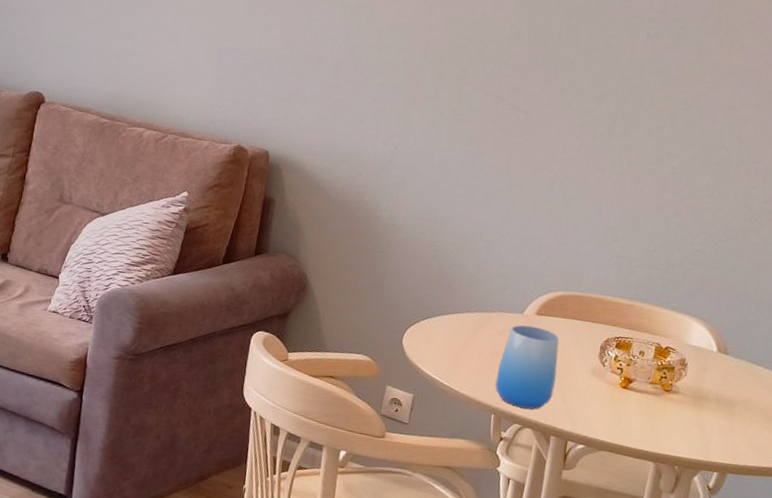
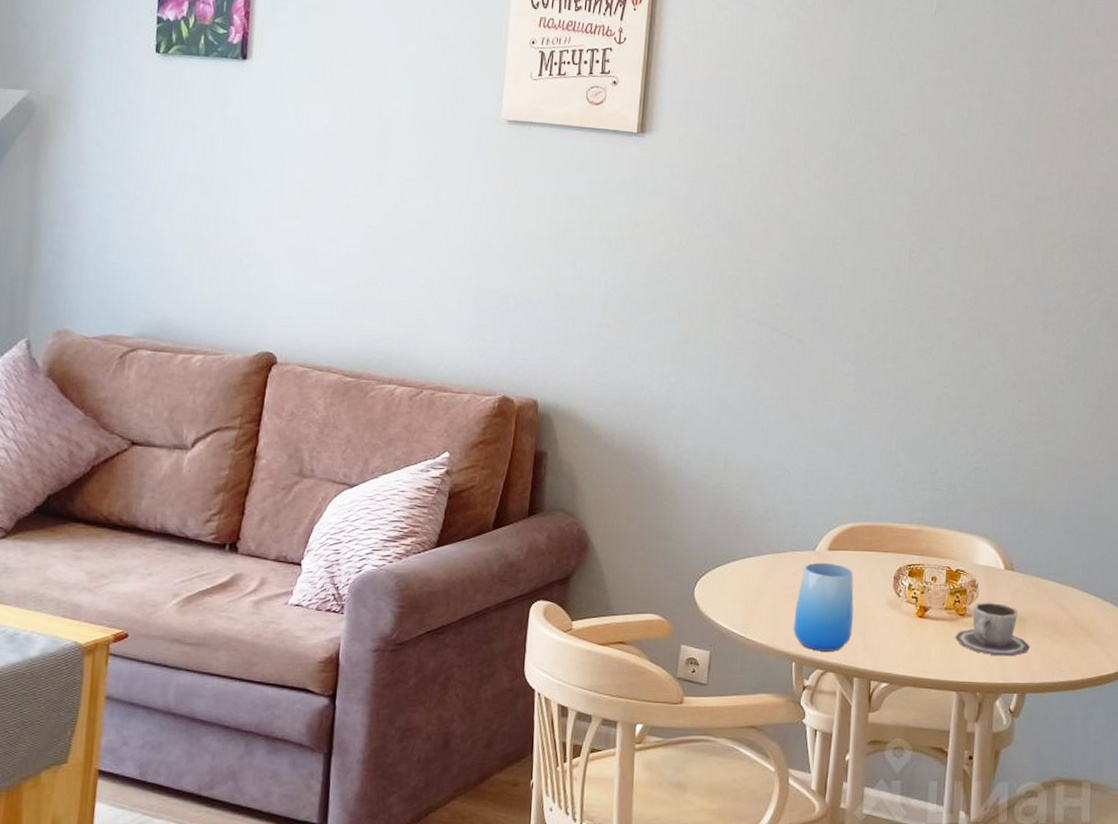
cup: none [657,381,737,437] -> present [954,602,1031,657]

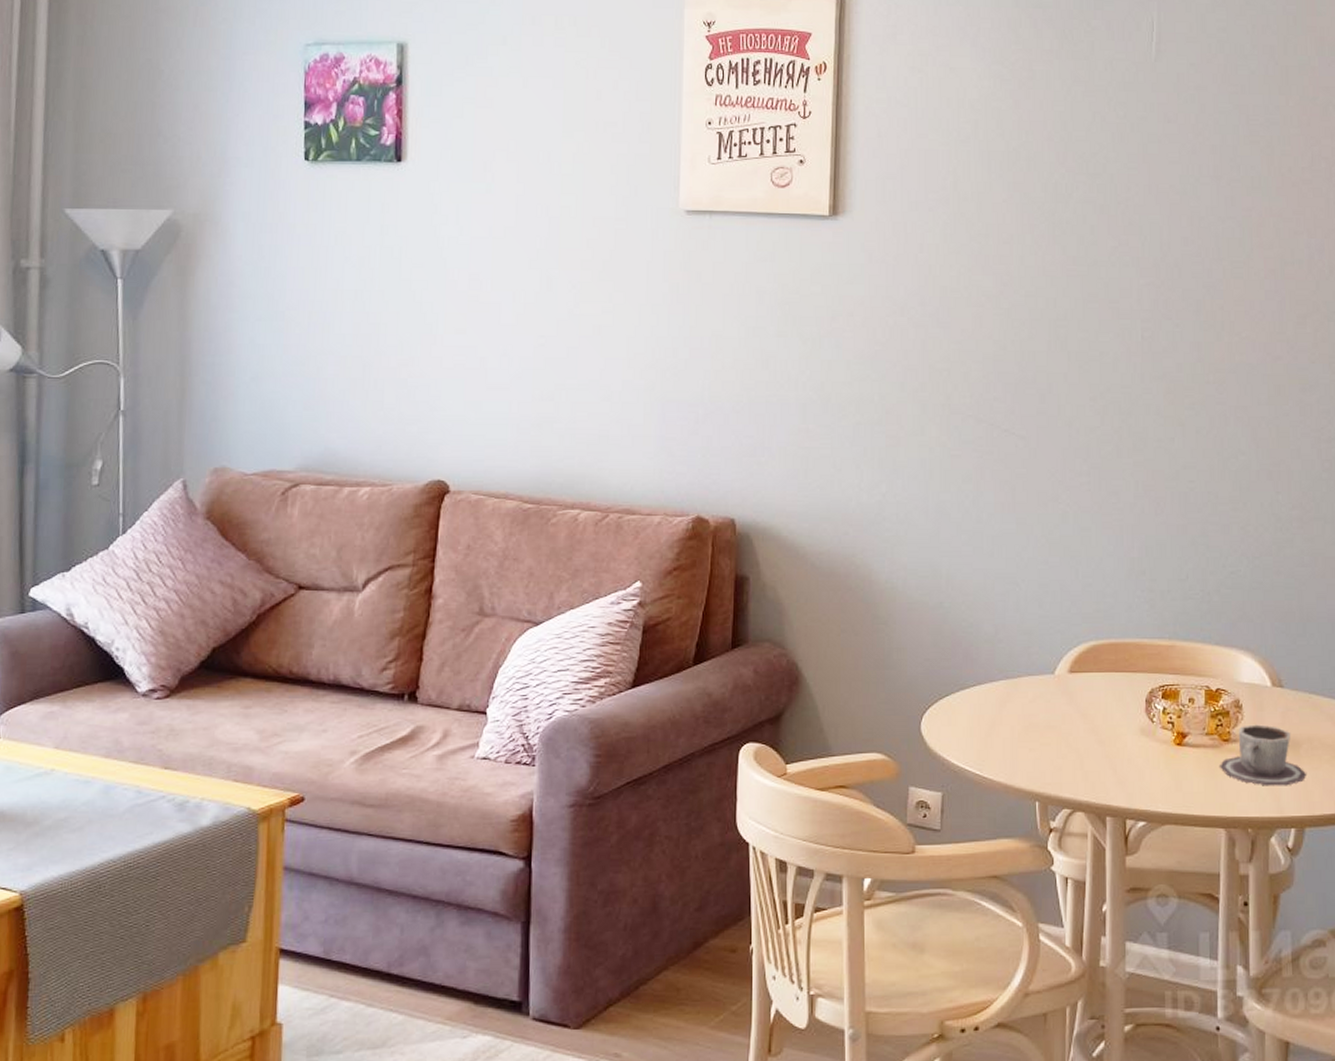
cup: present [793,562,854,652] -> none [1034,687,1102,788]

